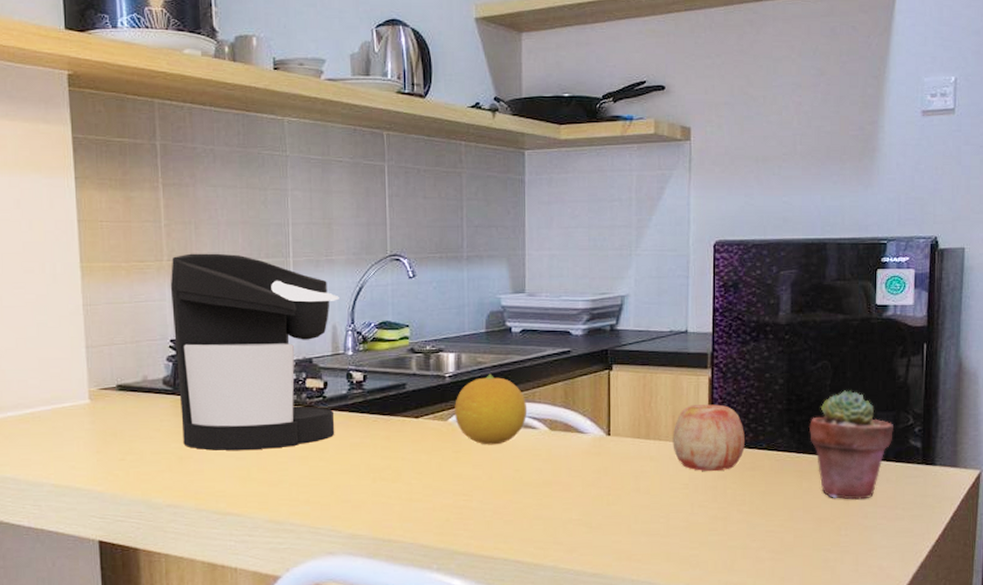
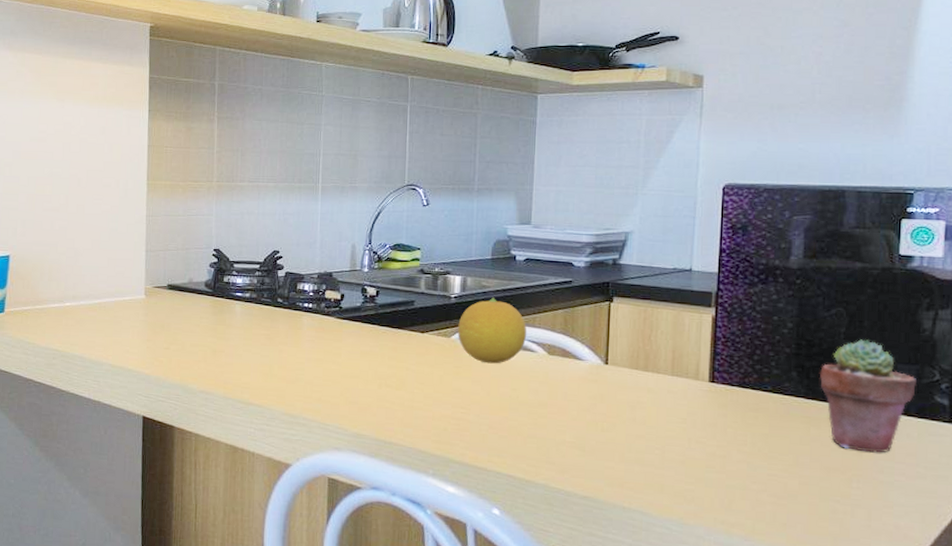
coffee maker: present [170,253,339,451] -> none [217,176,360,350]
apple: present [673,404,746,472] -> none [671,341,749,409]

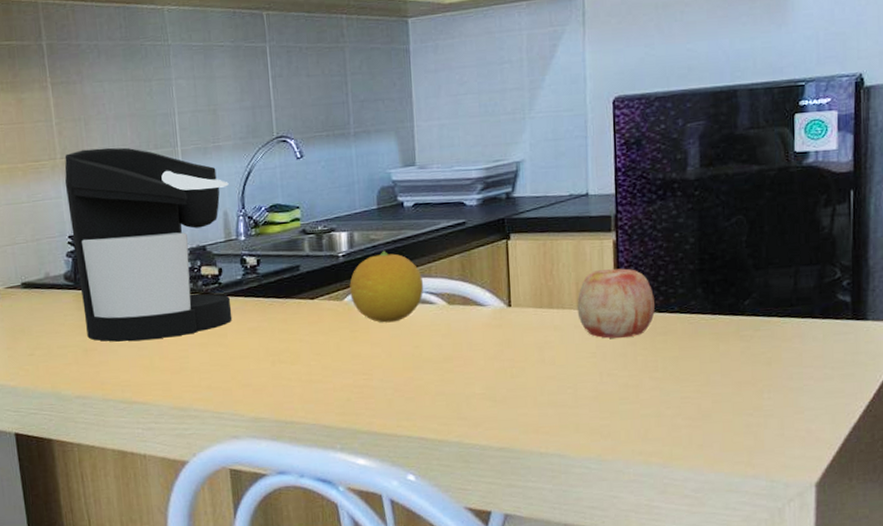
coffee maker: none [217,176,360,350] -> present [65,147,232,342]
apple: none [671,341,749,409] -> present [577,268,656,339]
potted succulent: present [819,339,918,453] -> none [724,245,820,361]

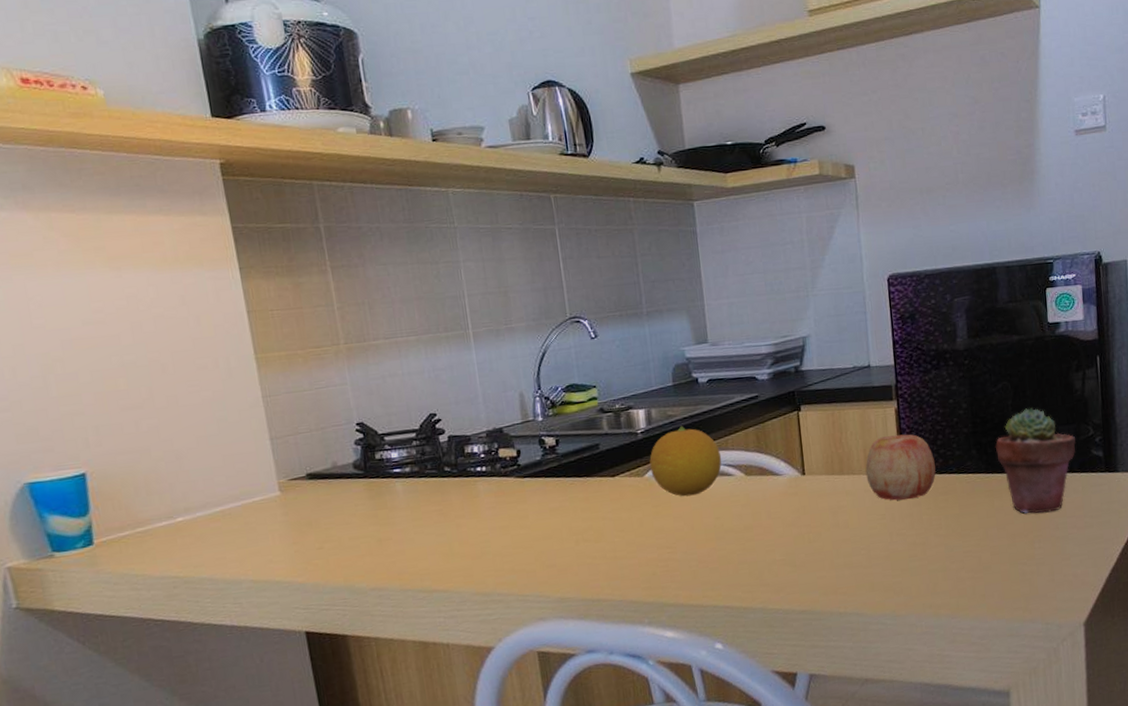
coffee maker: present [65,147,232,342] -> none [349,331,533,530]
potted succulent: none [724,245,820,361] -> present [995,408,1076,514]

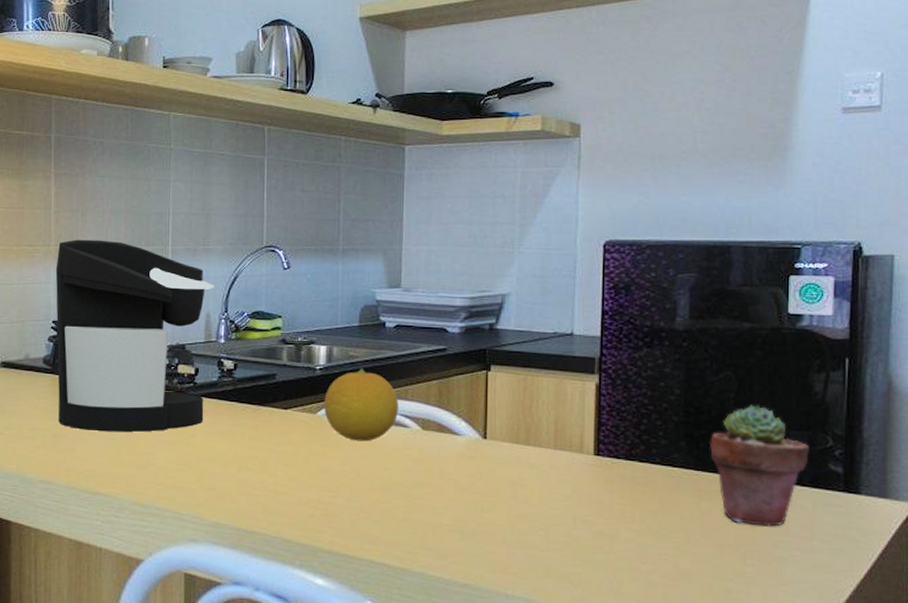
coffee maker: none [349,331,533,530] -> present [55,239,214,432]
apple: present [865,434,936,501] -> none [554,412,636,485]

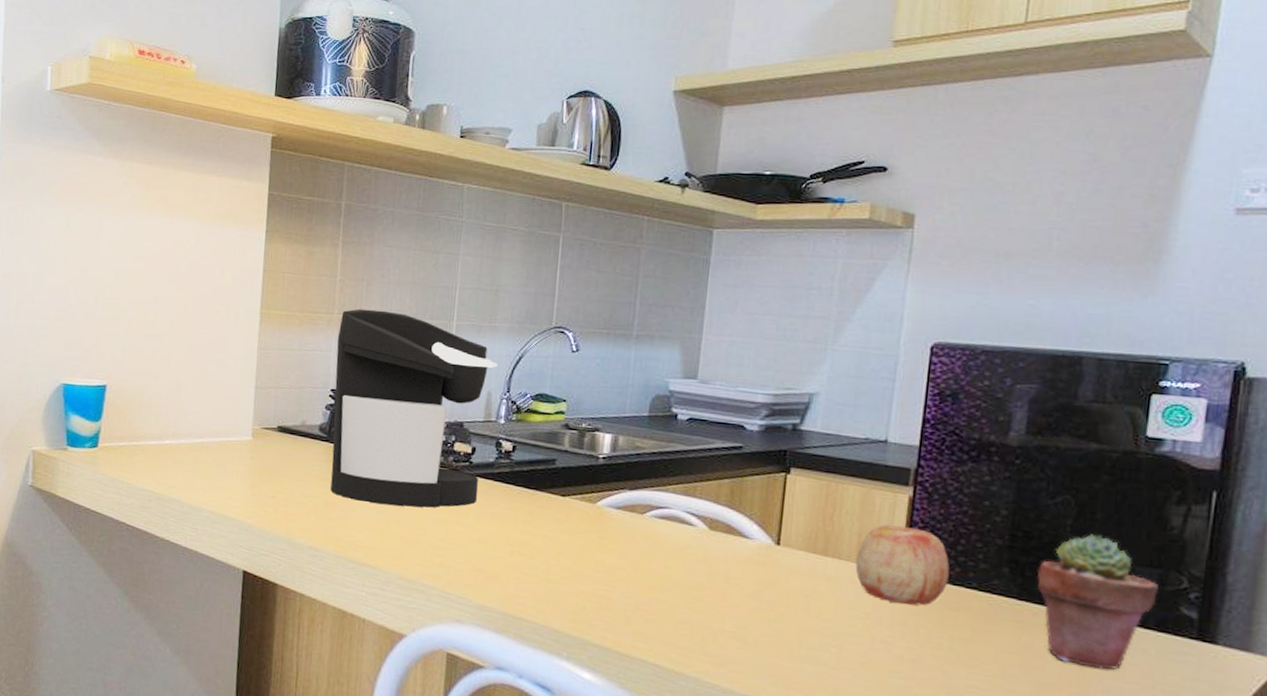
fruit: present [324,368,399,442] -> none [604,460,686,537]
apple: none [554,412,636,485] -> present [855,524,950,606]

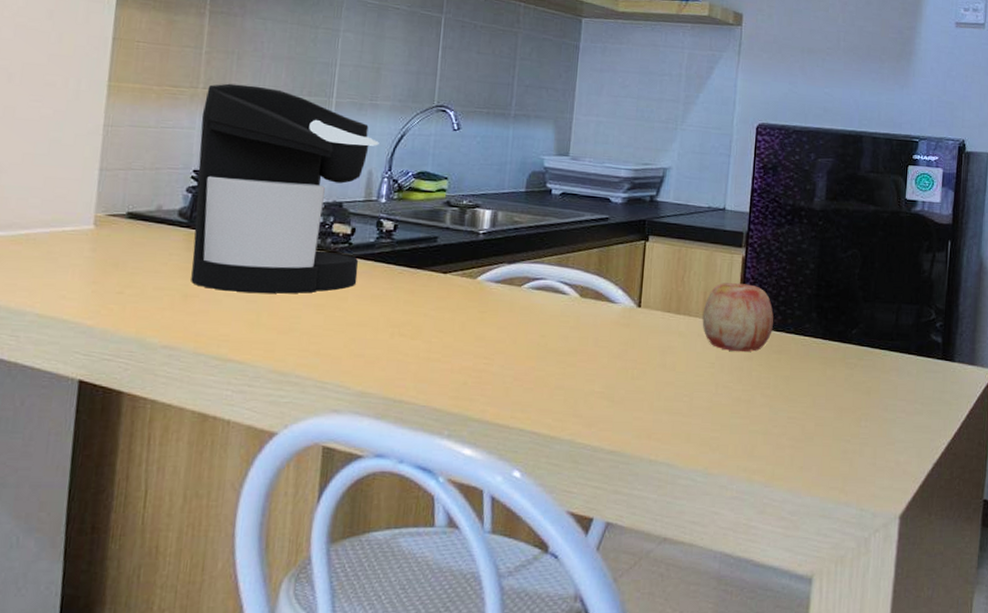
potted succulent: present [1036,534,1160,670] -> none [836,280,918,391]

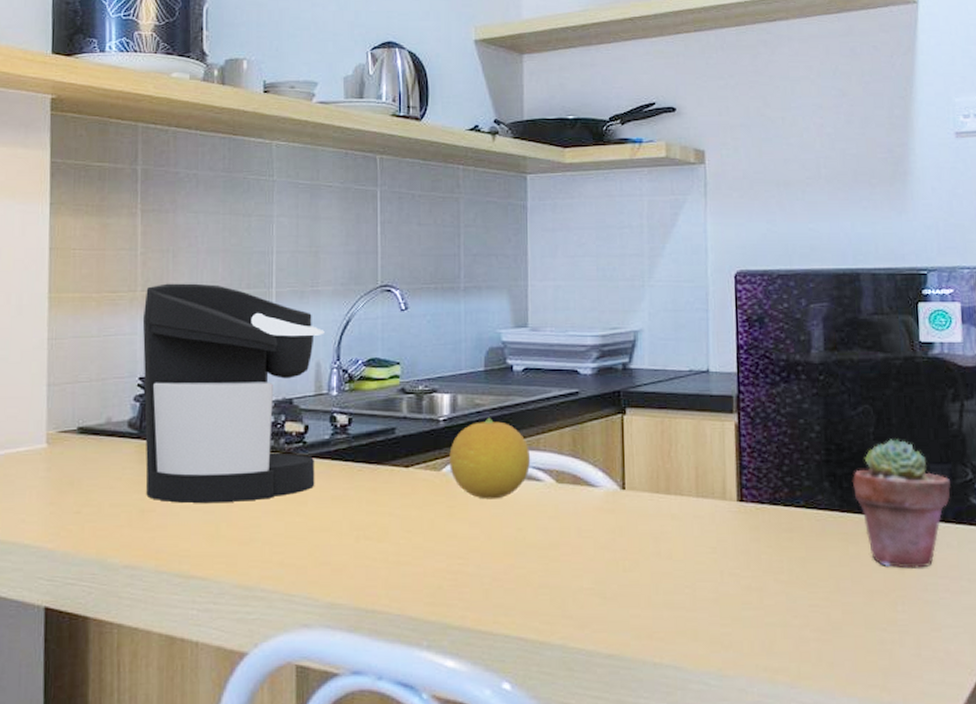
fruit: none [484,234,560,308] -> present [449,417,531,500]
apple: present [702,283,774,352] -> none [696,454,780,533]
potted succulent: none [836,280,918,391] -> present [852,439,951,569]

